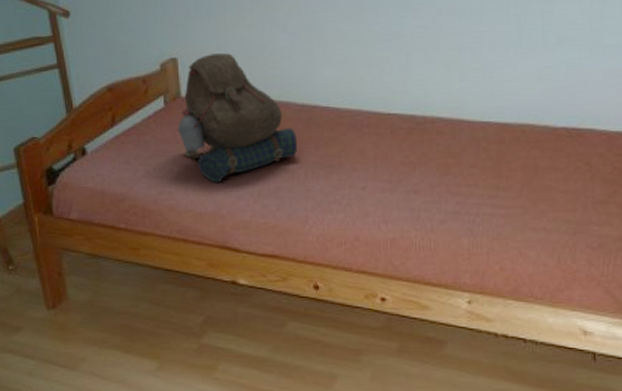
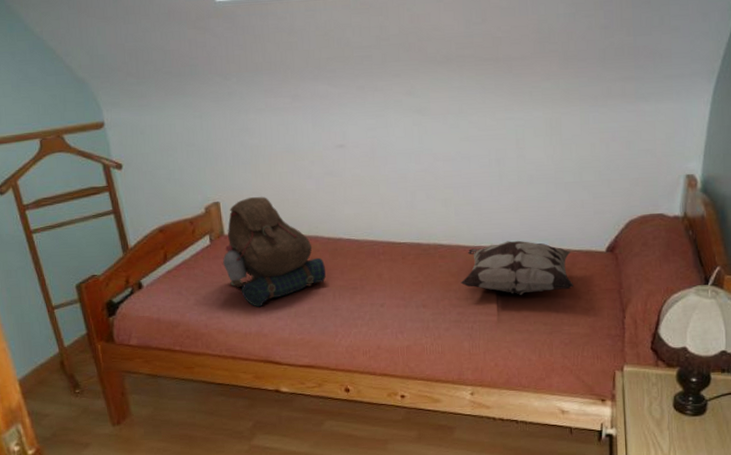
decorative pillow: none [462,116,608,184] -> present [460,240,573,295]

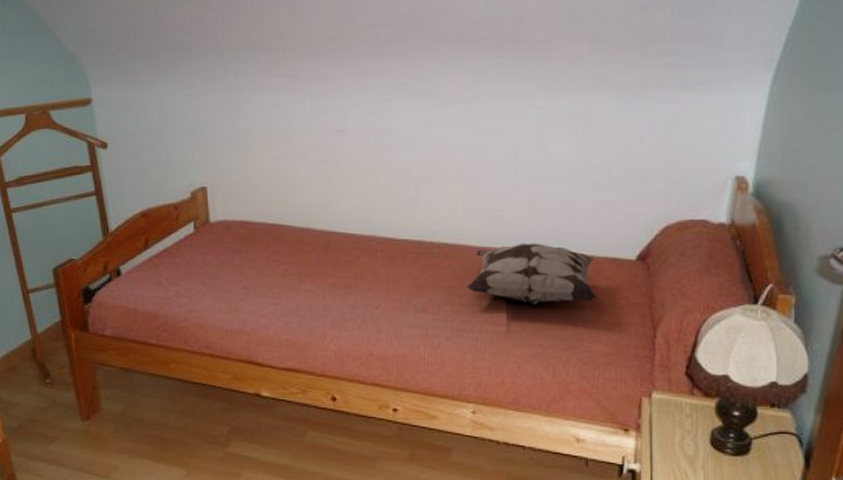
backpack: present [222,196,326,307] -> none [206,182,316,302]

